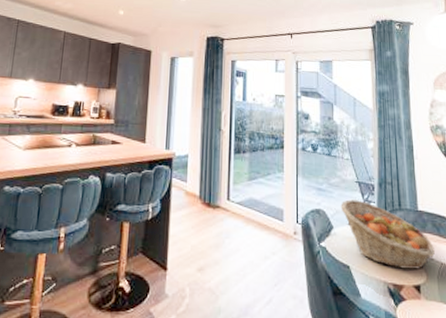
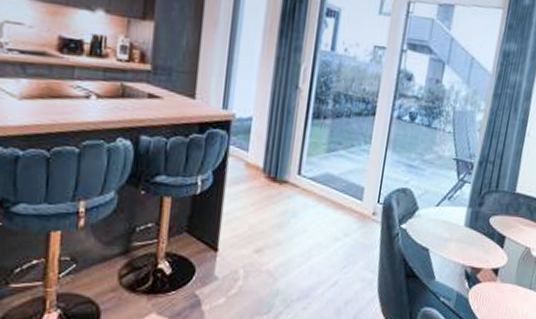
fruit basket: present [340,199,435,269] -> none [430,178,523,253]

